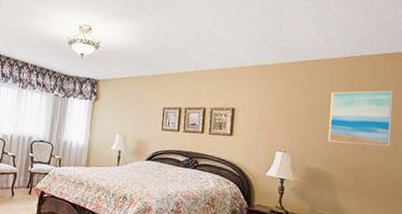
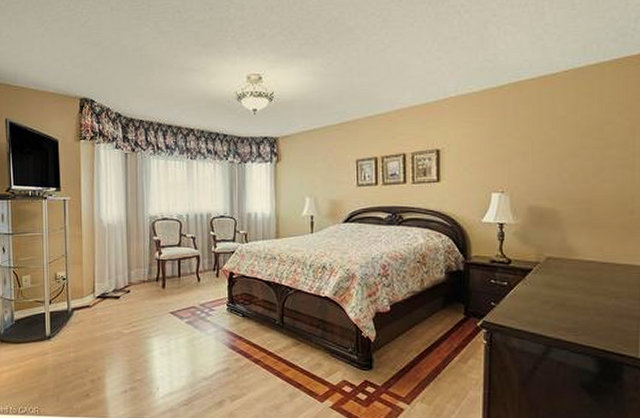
wall art: present [328,90,393,147] -> none [552,103,627,175]

